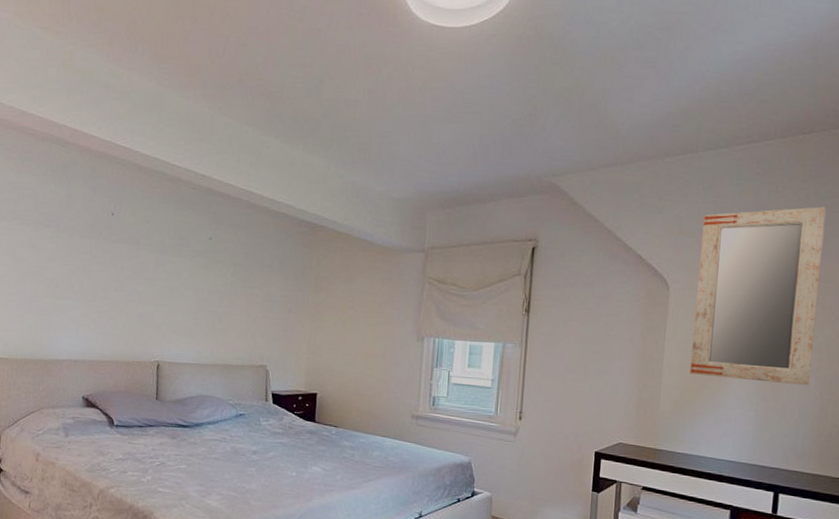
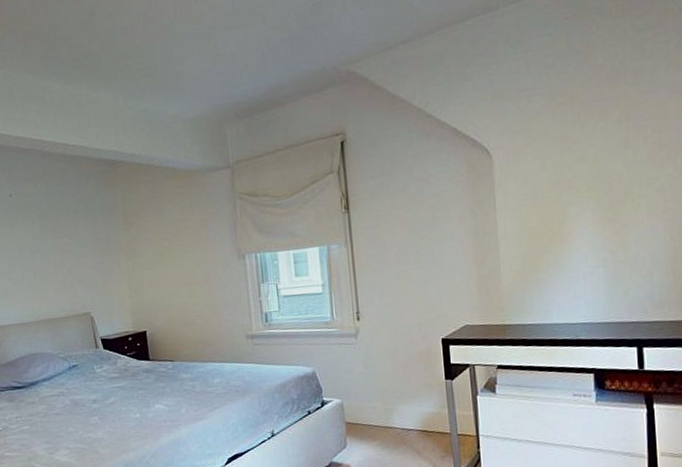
home mirror: present [689,206,826,386] -> none [516,39,657,241]

